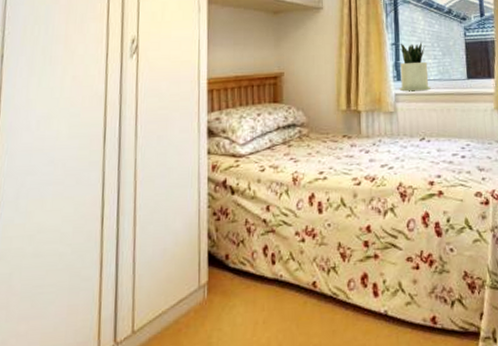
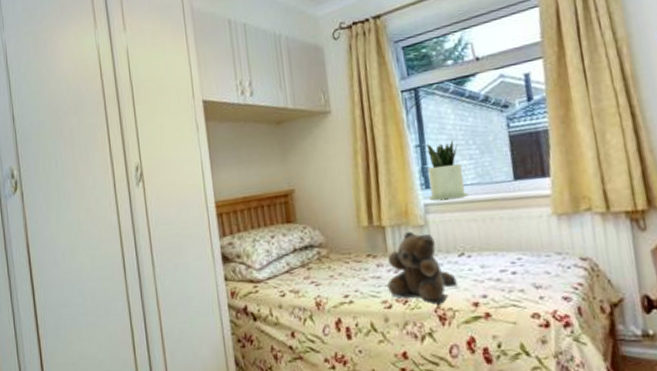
teddy bear: none [358,116,419,182] -> present [387,231,459,304]

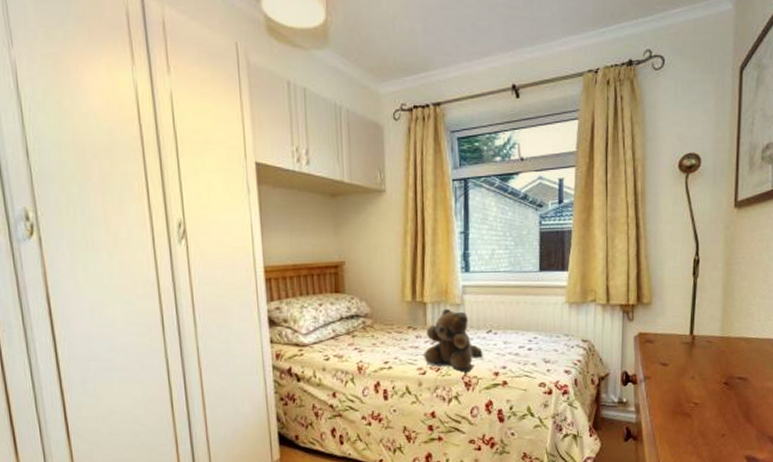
planter: present [426,140,469,201] -> none [467,231,501,284]

